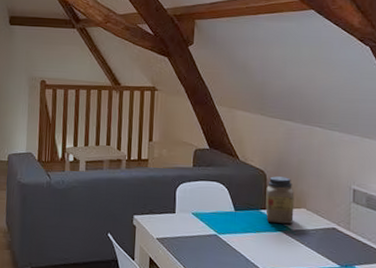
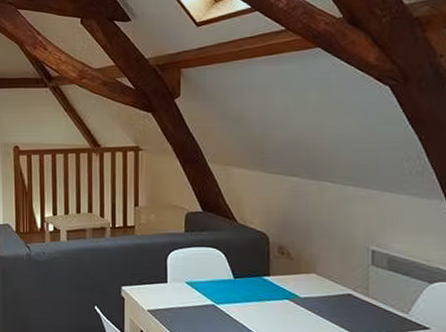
jar: present [265,176,294,224] -> none [269,239,302,291]

